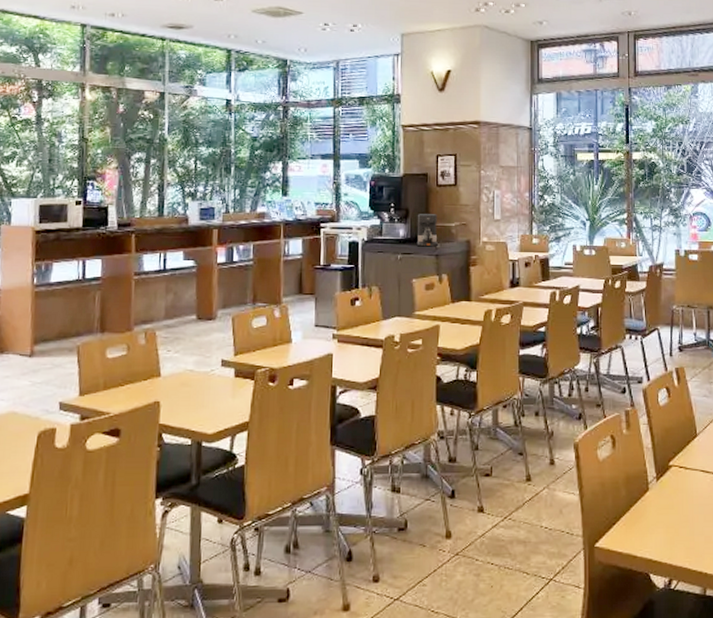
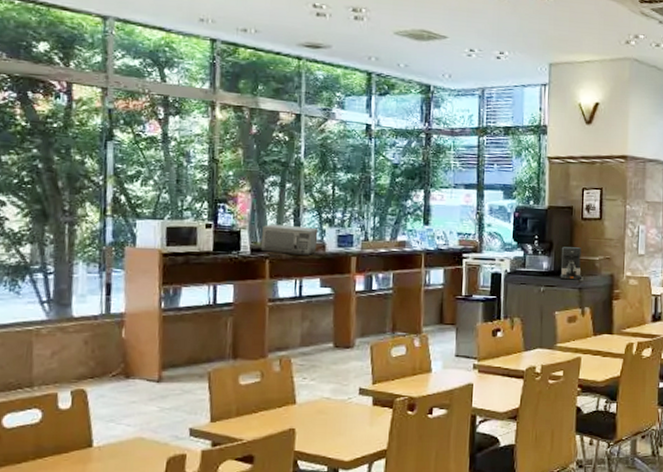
microwave: none [127,199,182,230] -> present [261,224,319,256]

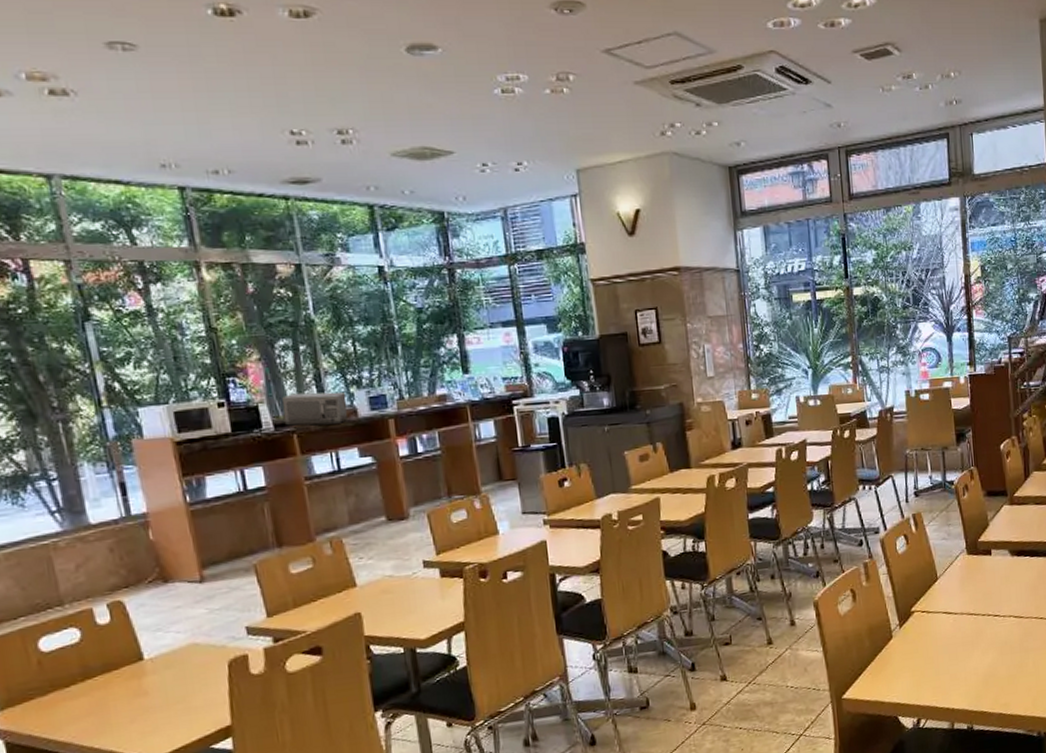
coffee maker: present [560,247,581,280] -> none [620,377,648,416]

